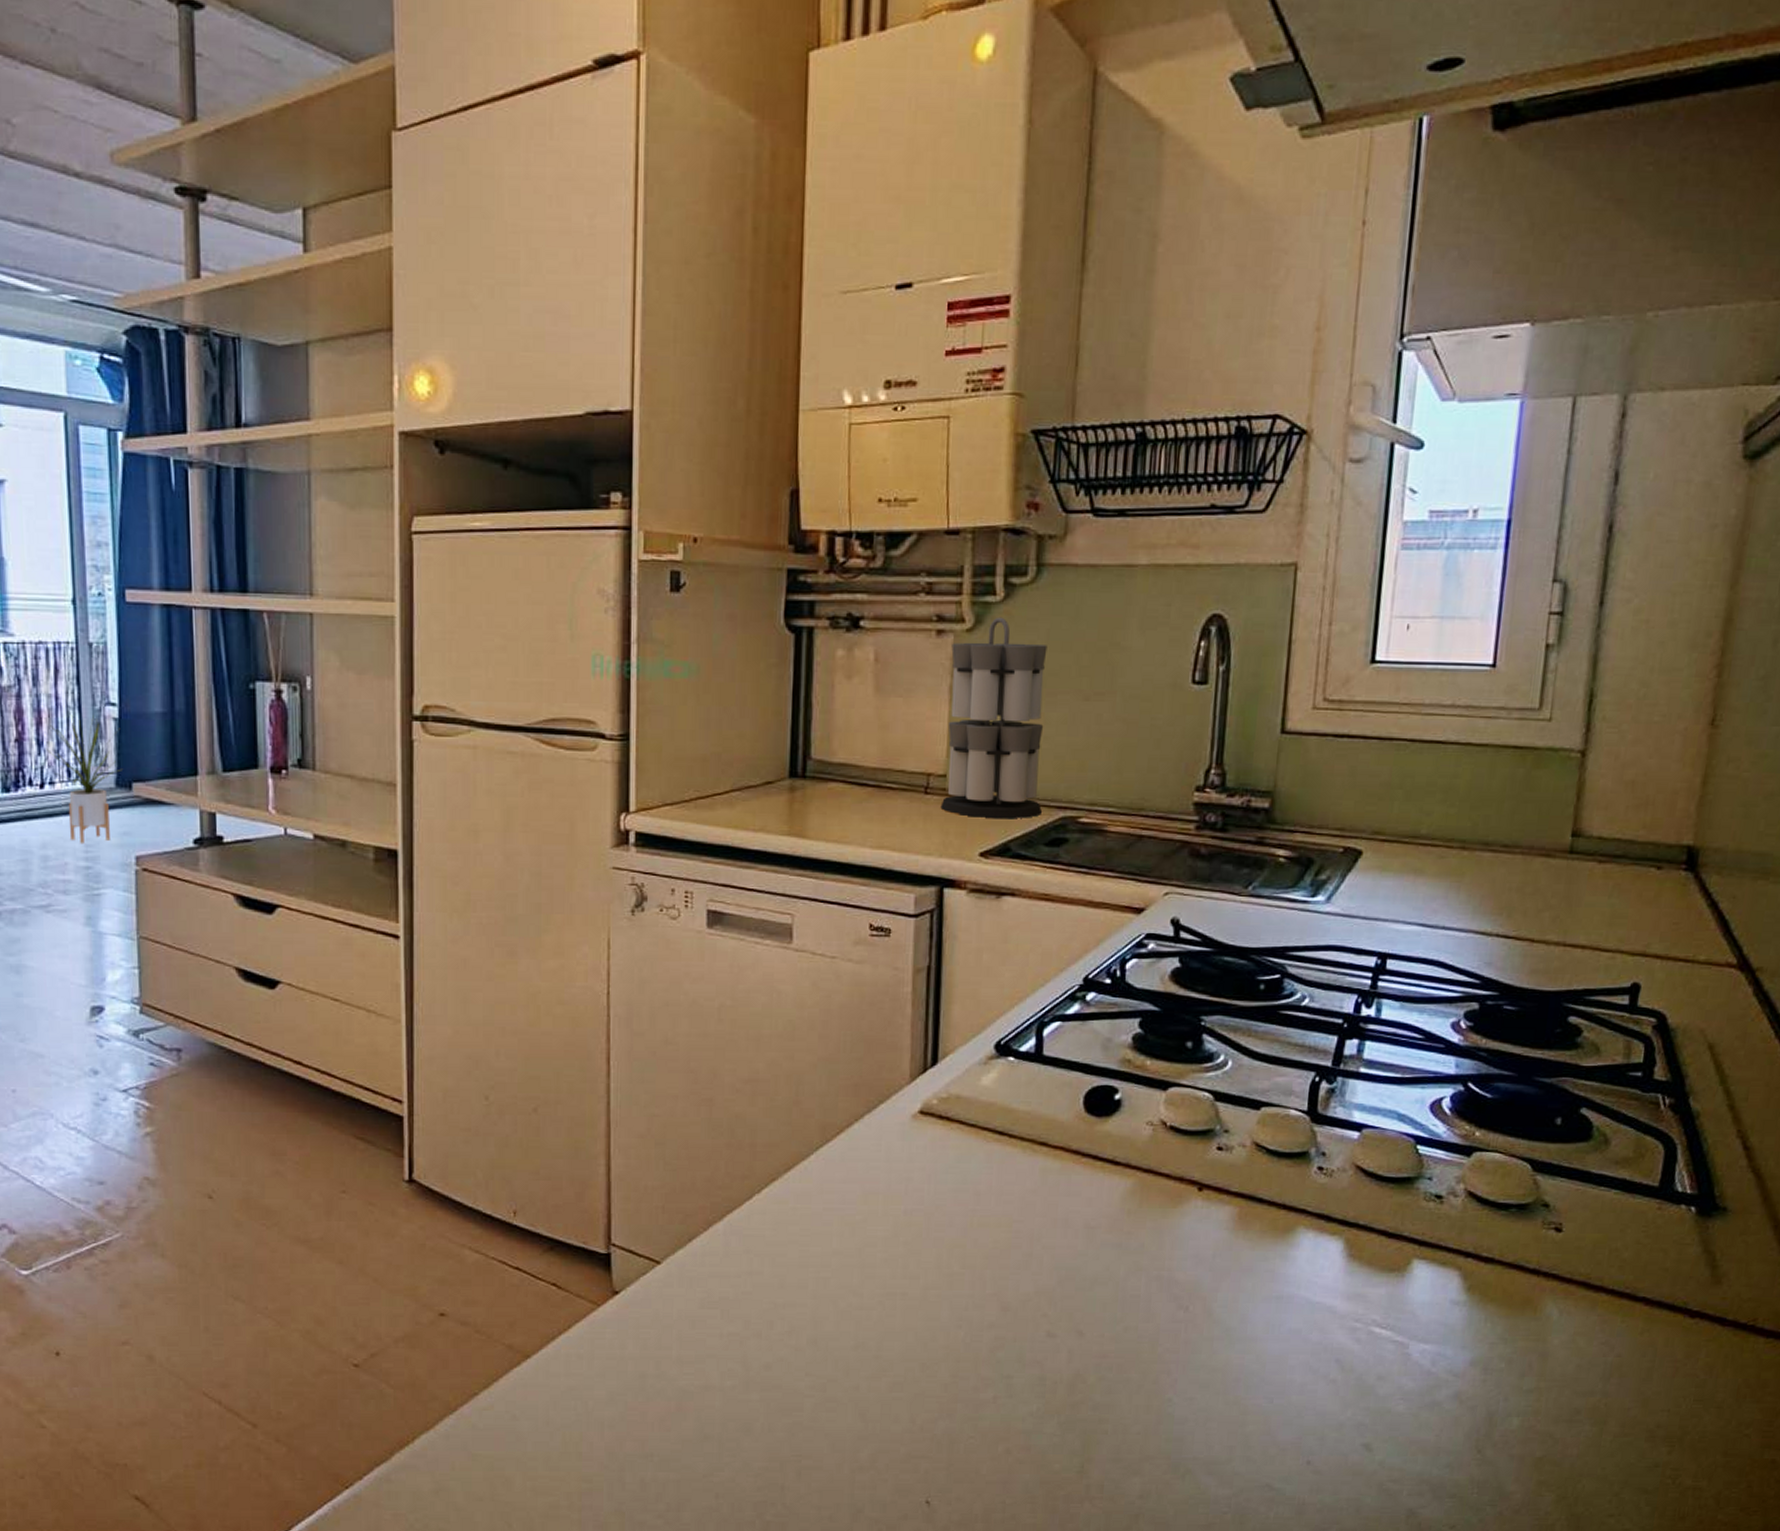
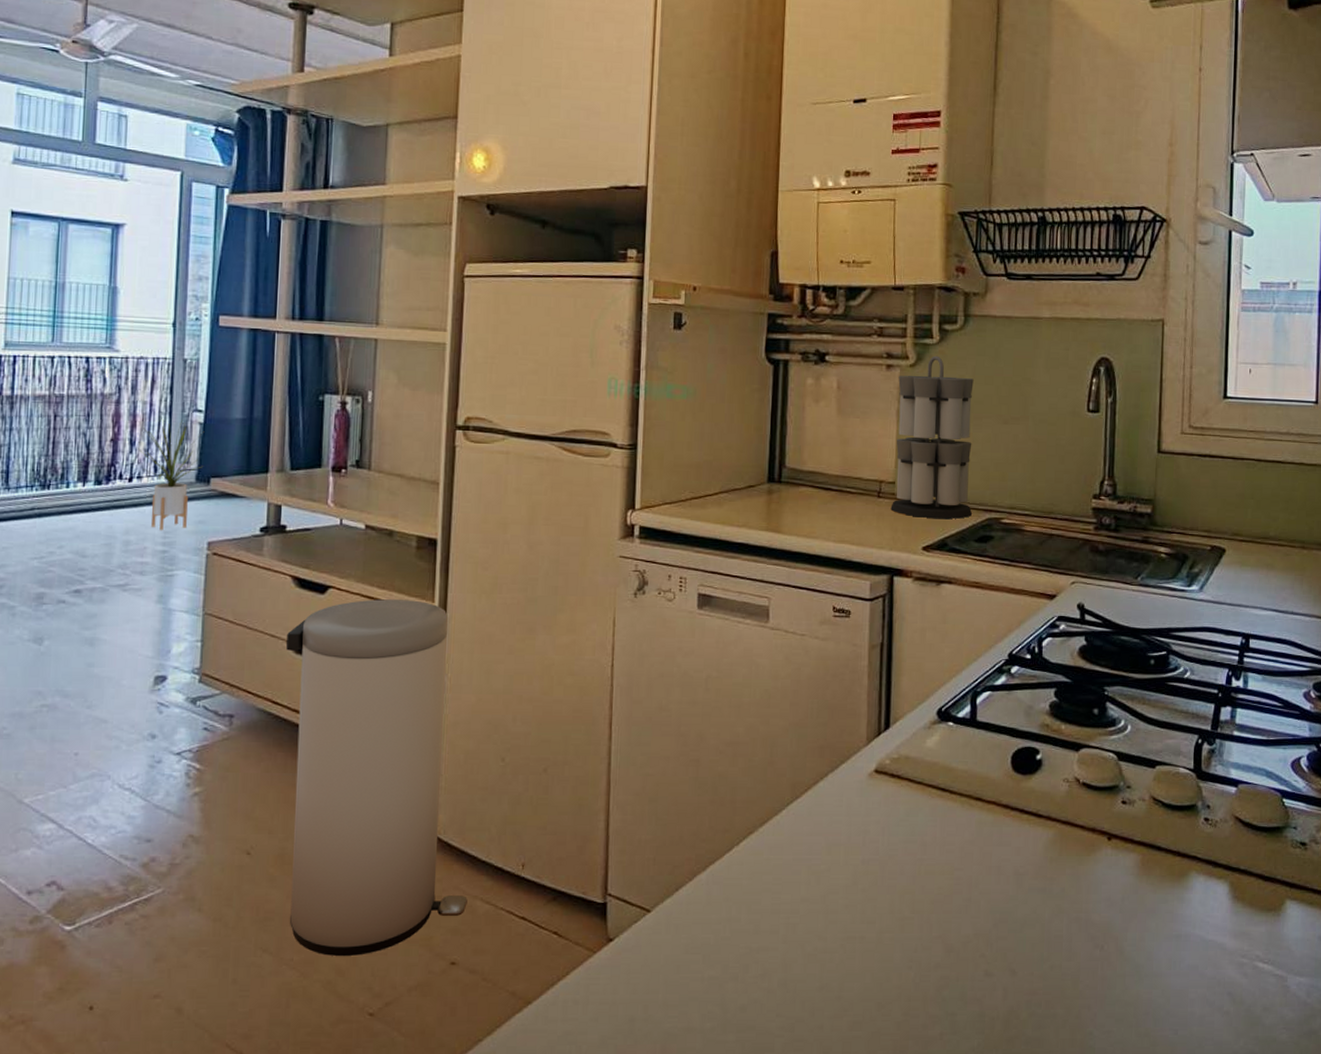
pedal bin: none [234,919,454,1305] -> present [286,599,468,956]

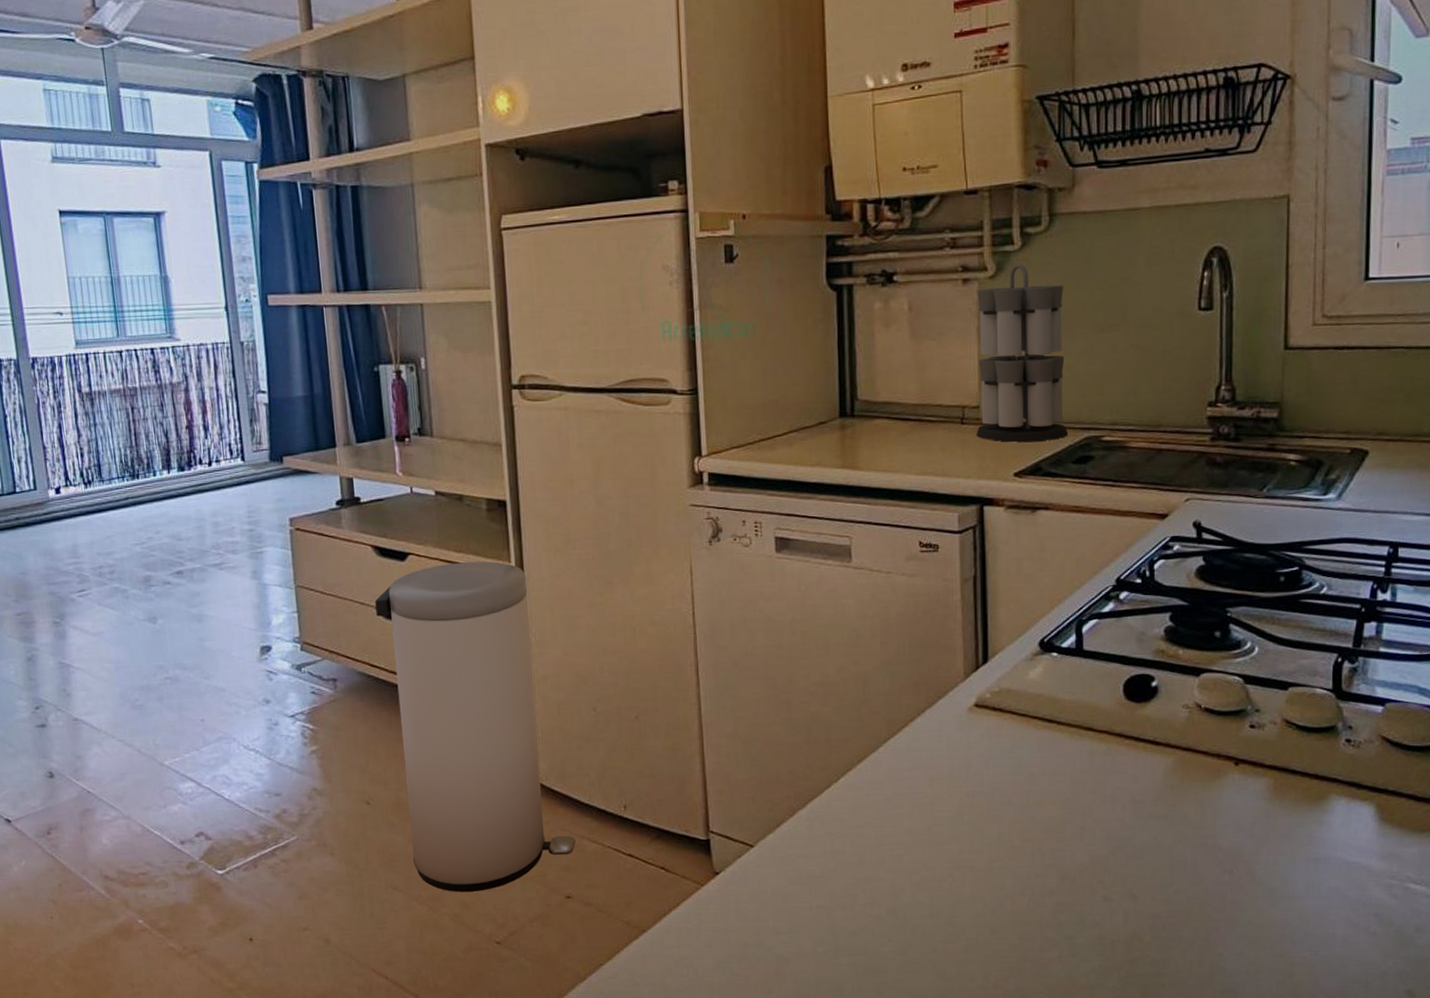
house plant: present [137,418,203,531] -> none [211,402,274,511]

